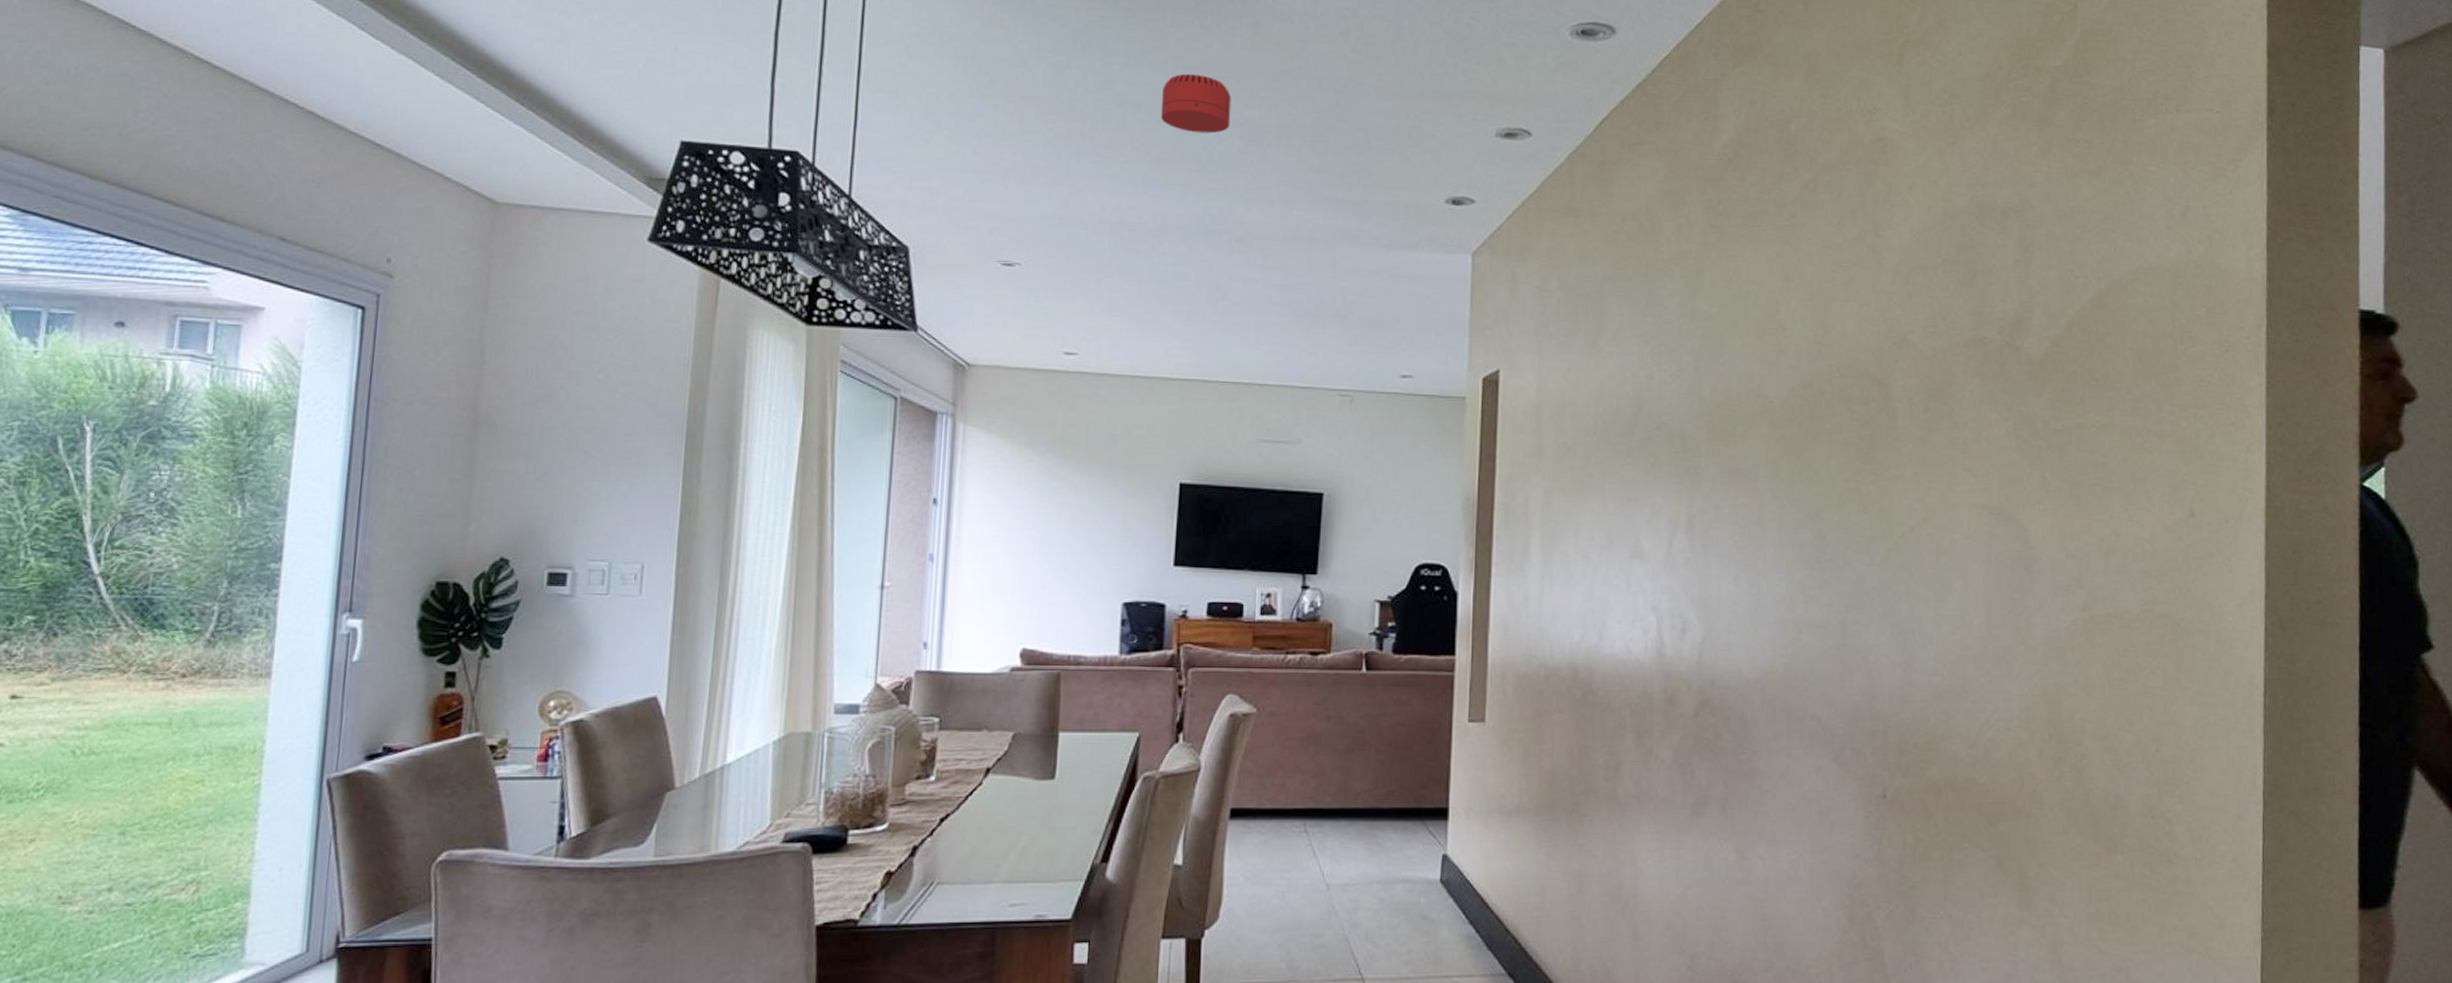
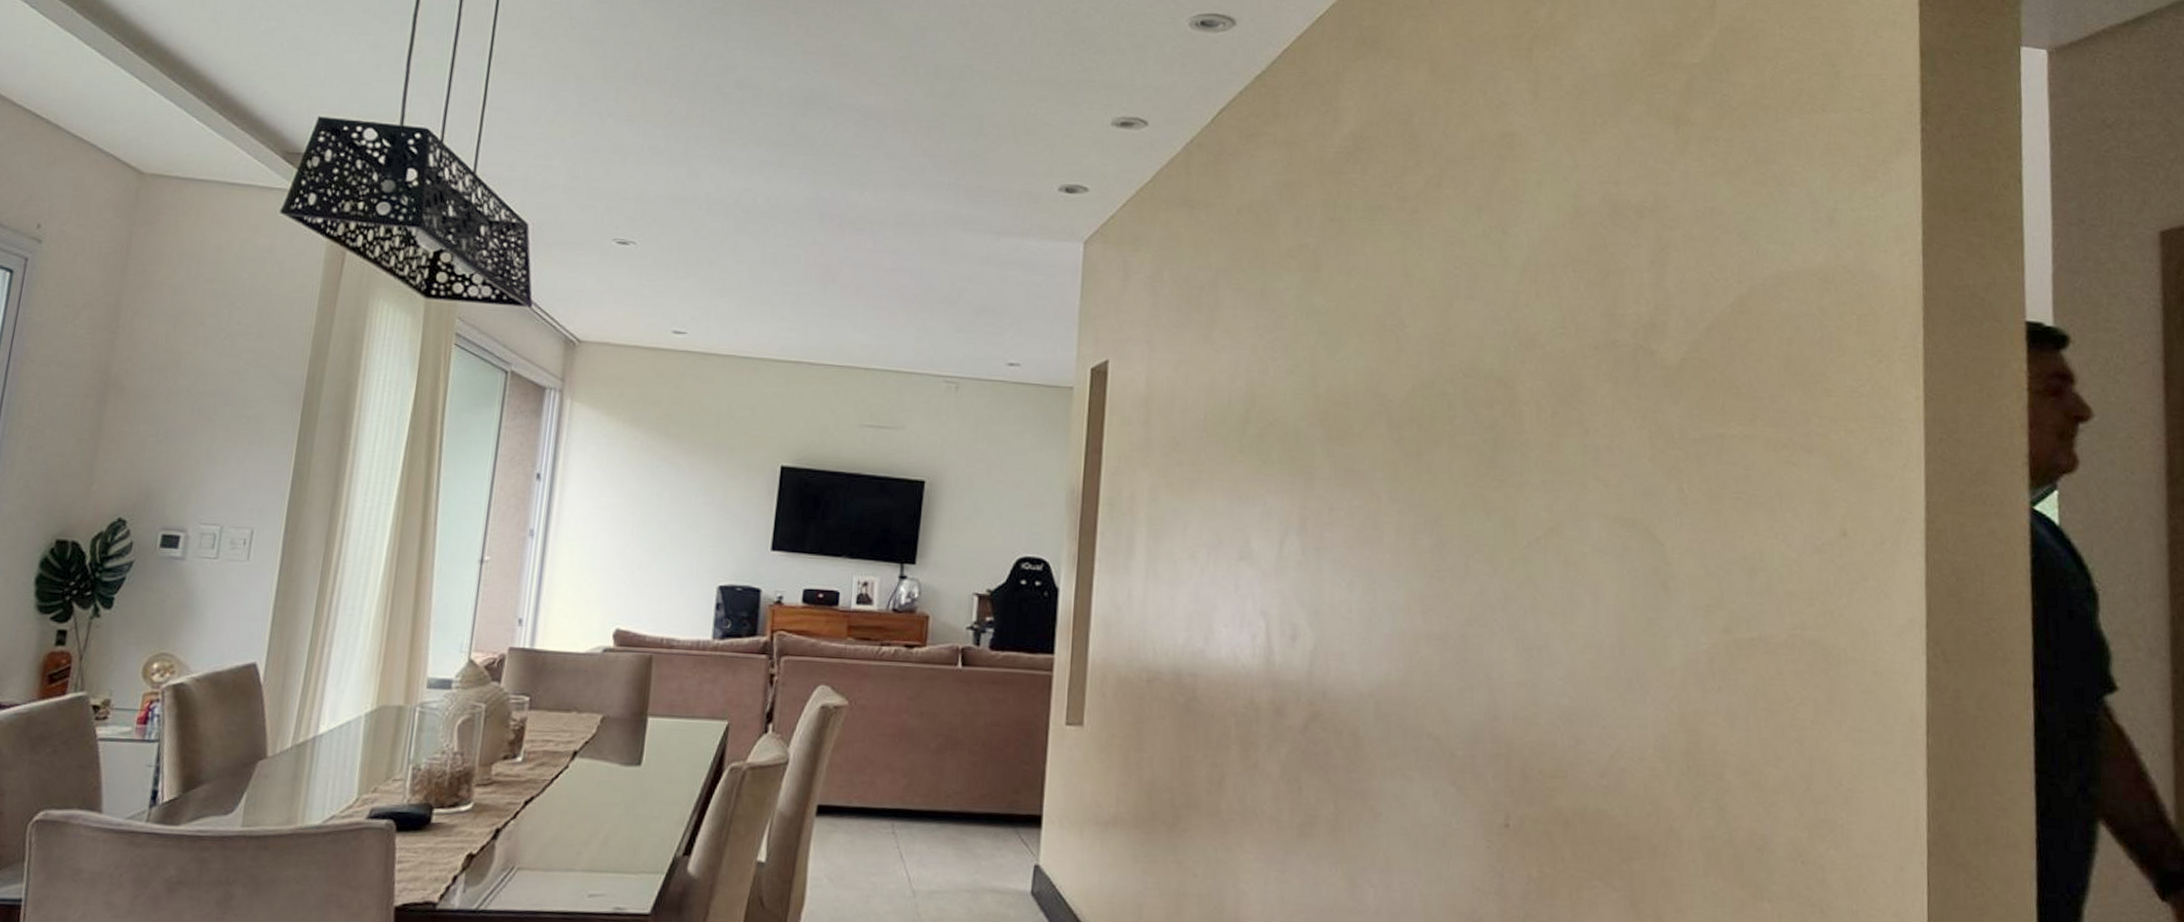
smoke detector: present [1160,73,1232,134] -> none [779,59,849,118]

